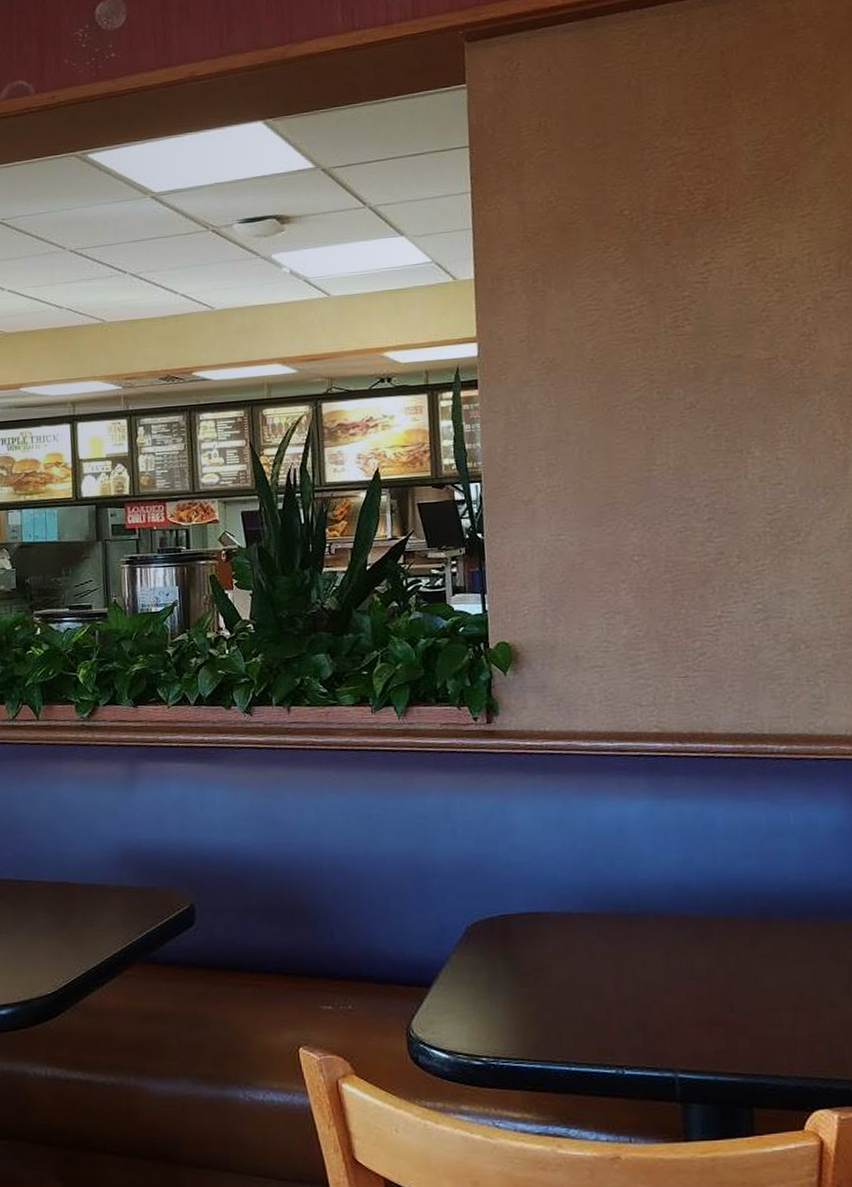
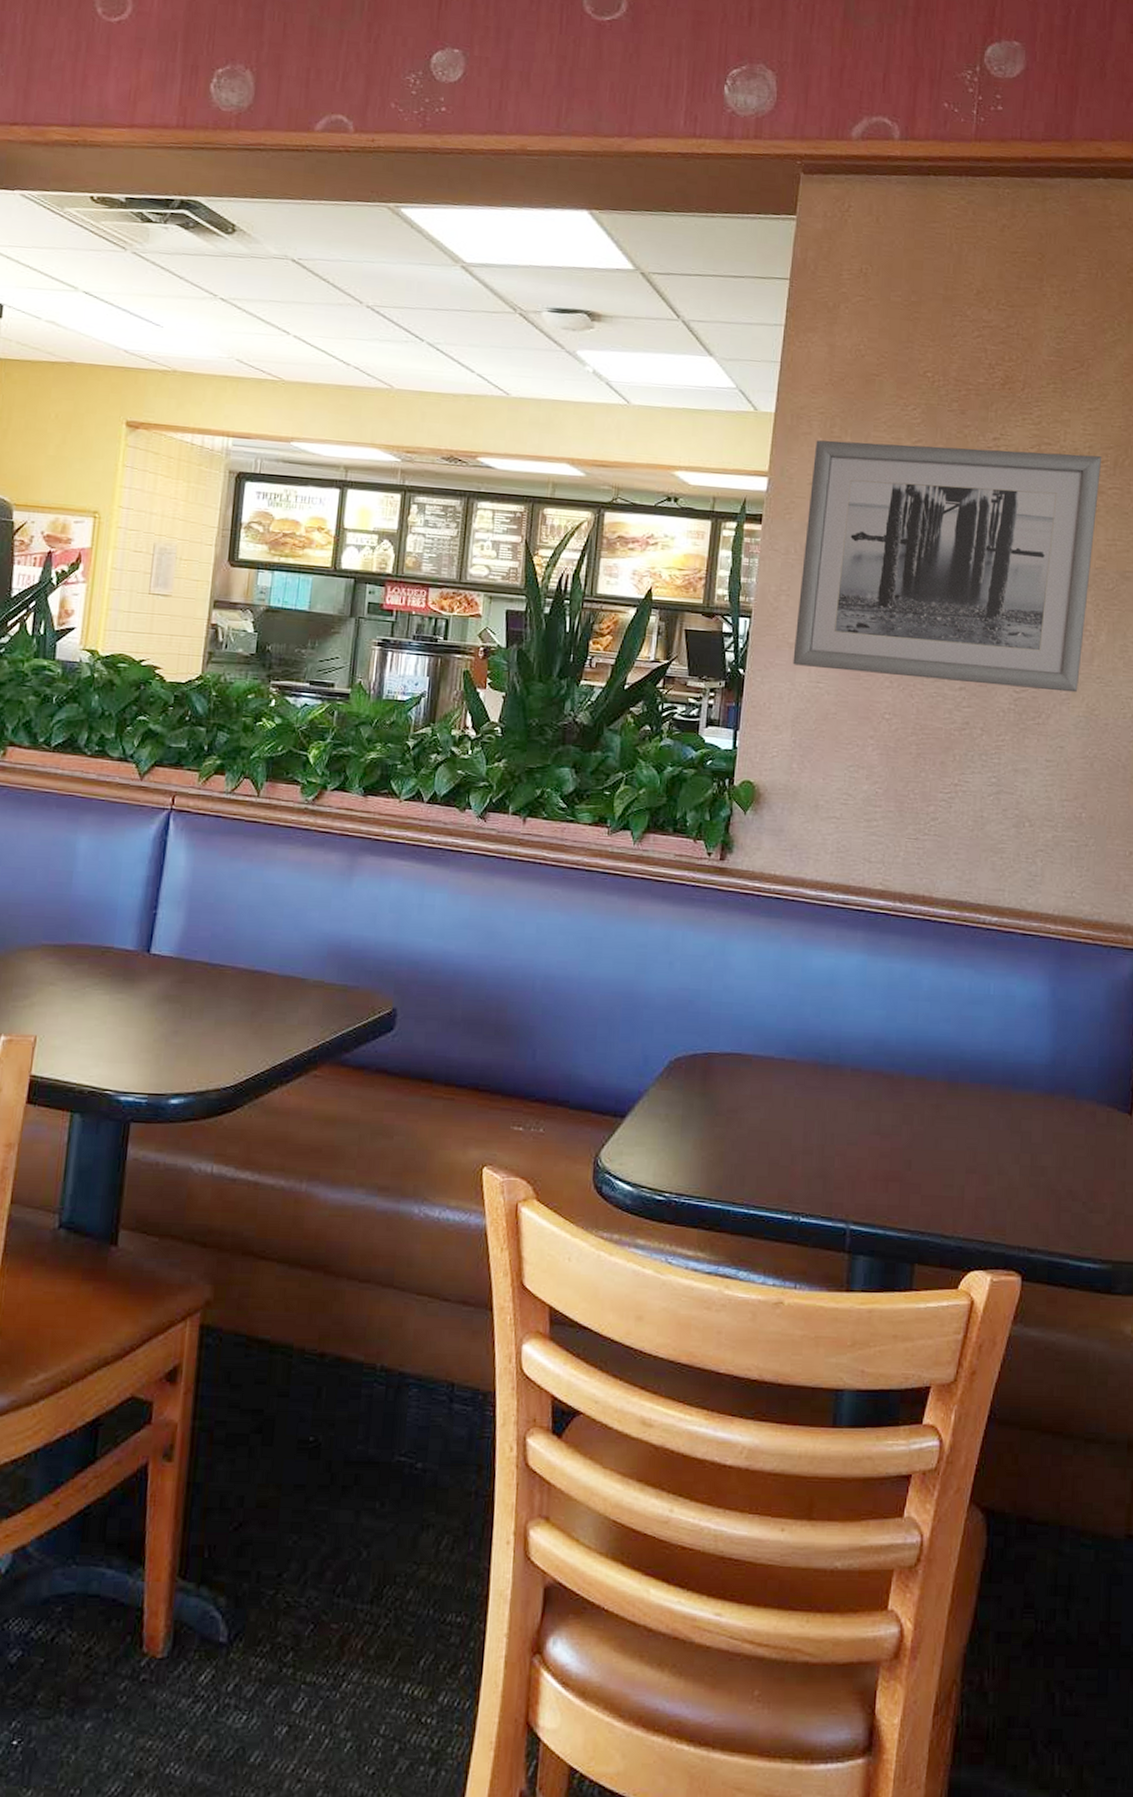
wall art: none [520,261,836,522] -> present [793,440,1102,693]

